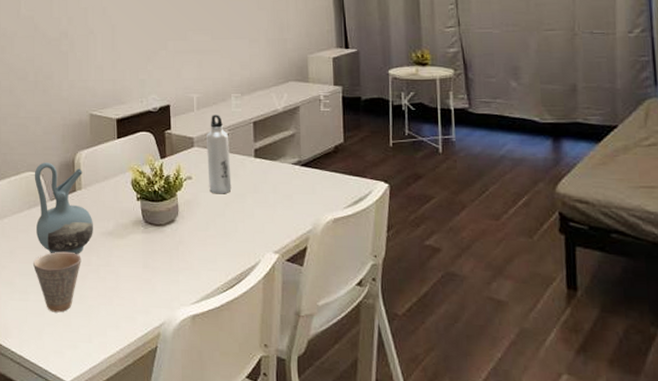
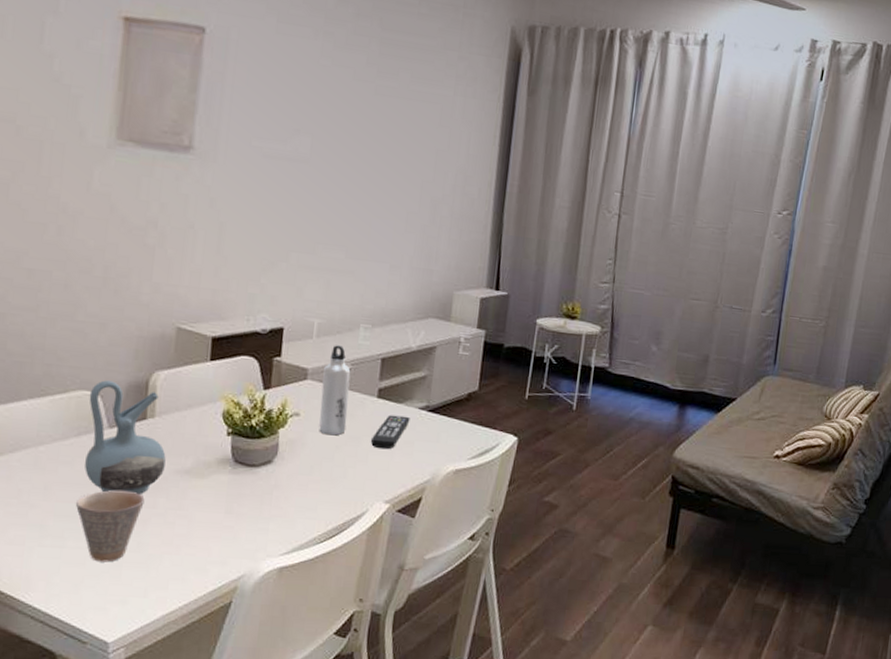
remote control: none [255,172,286,204] -> present [371,415,410,450]

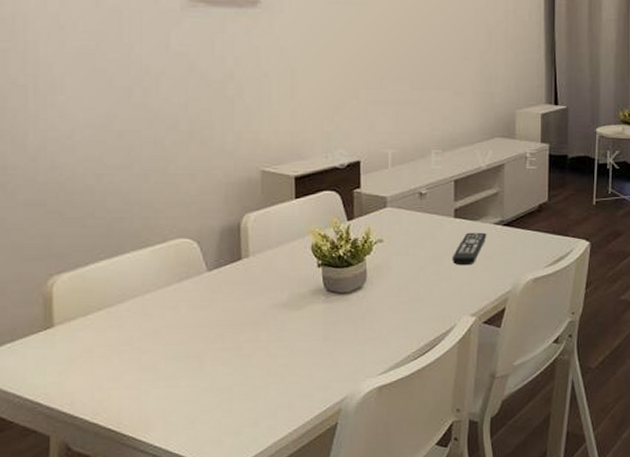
cup: present [76,489,145,563] -> none [185,328,247,398]
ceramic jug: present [85,380,166,494] -> none [187,227,263,332]
water bottle: present [319,345,351,436] -> none [401,172,428,258]

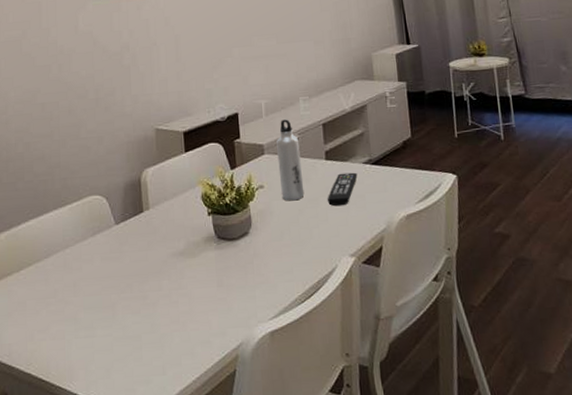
water bottle: none [401,172,428,258] -> present [276,119,305,201]

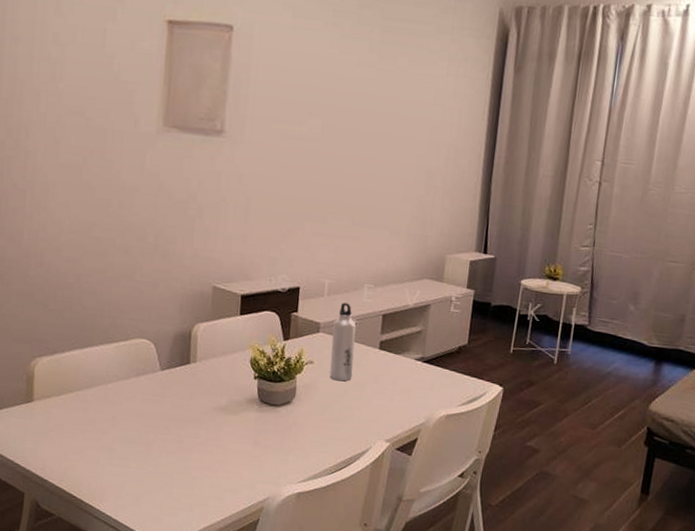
remote control: present [328,172,358,207] -> none [374,364,408,395]

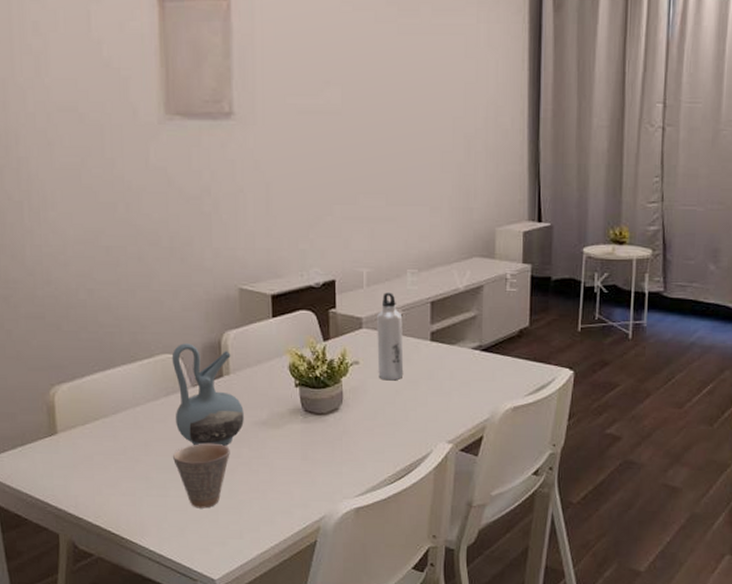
cup: none [137,421,190,481] -> present [173,443,230,509]
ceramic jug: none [143,330,206,426] -> present [171,343,244,446]

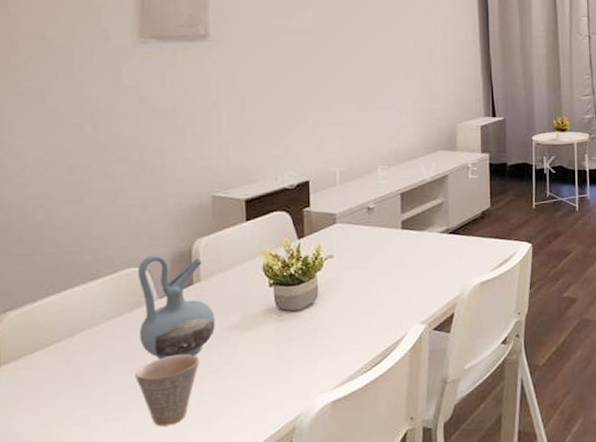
water bottle: present [377,292,404,381] -> none [350,188,377,271]

